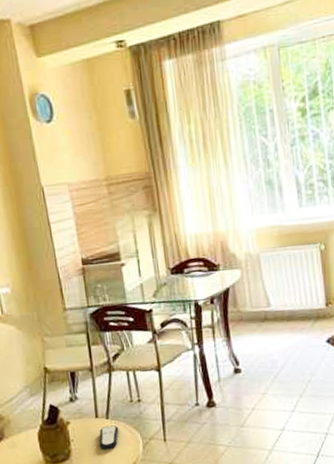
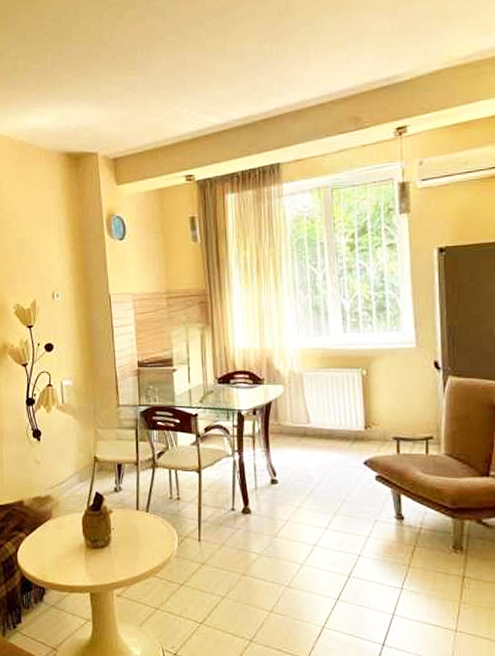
remote control: present [99,425,119,450] -> none [137,519,157,542]

